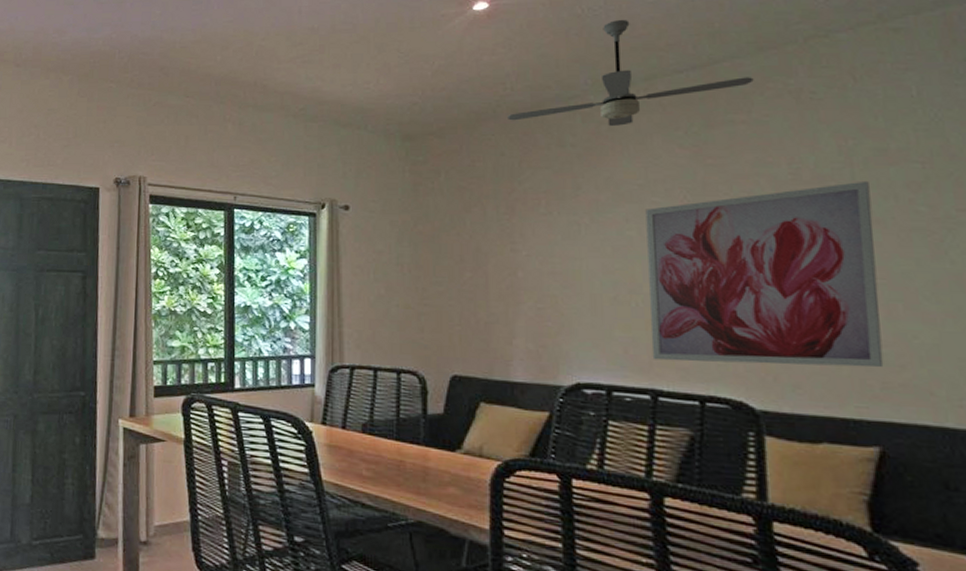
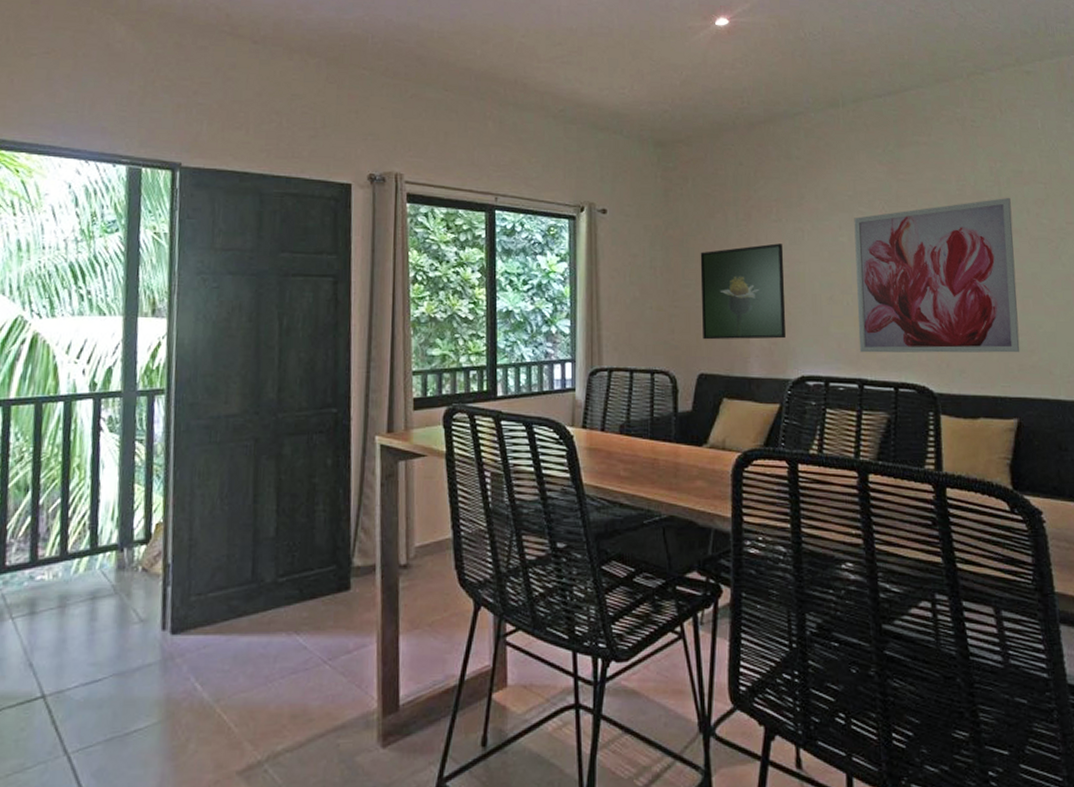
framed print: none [454,238,557,342] -> present [700,243,785,340]
ceiling fan: present [508,19,754,126] -> none [745,45,932,142]

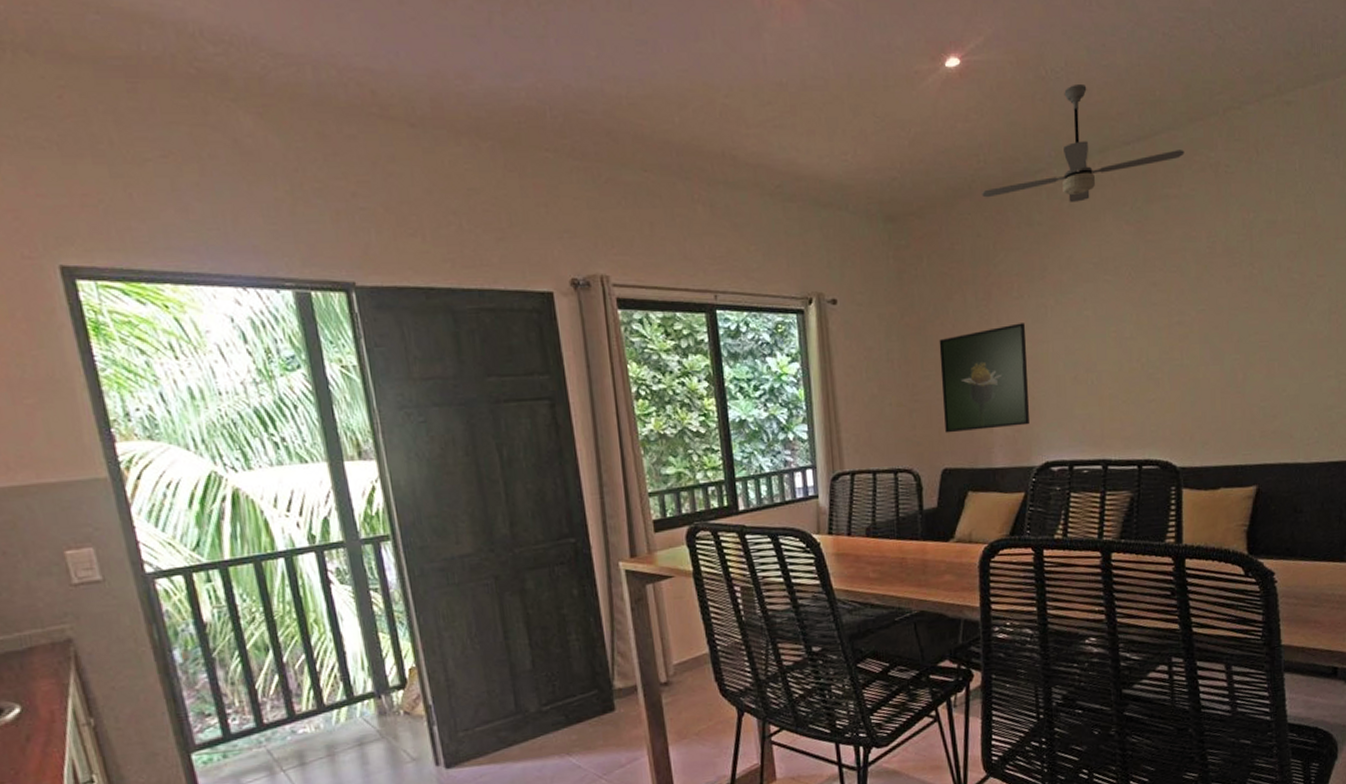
ceiling fan: none [745,45,932,142] -> present [982,83,1185,202]
wall art: present [854,197,1020,353] -> none [1099,252,1263,433]

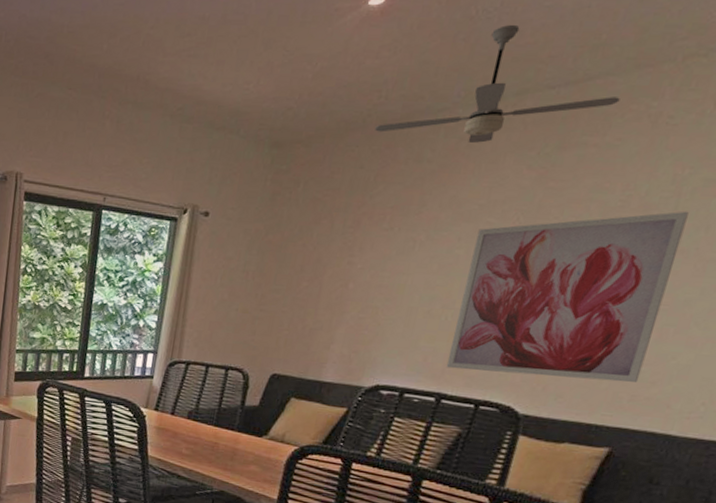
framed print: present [939,323,1029,433] -> none [283,253,388,348]
wall art: none [1099,252,1263,433] -> present [445,211,689,383]

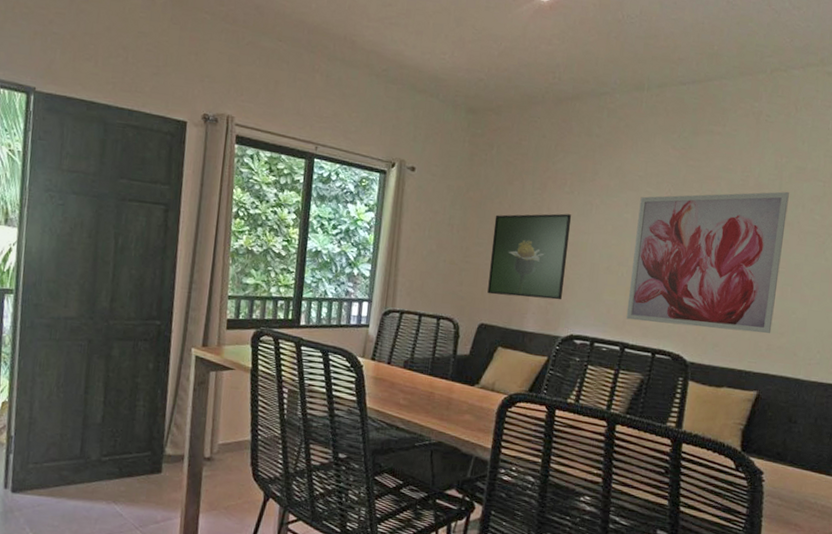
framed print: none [283,253,388,348] -> present [487,213,572,300]
ceiling fan: present [375,24,620,143] -> none [552,30,732,124]

